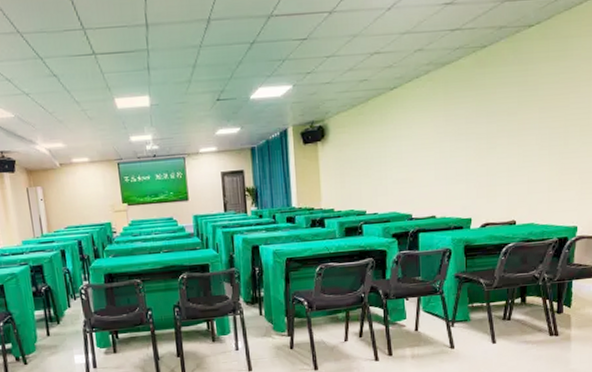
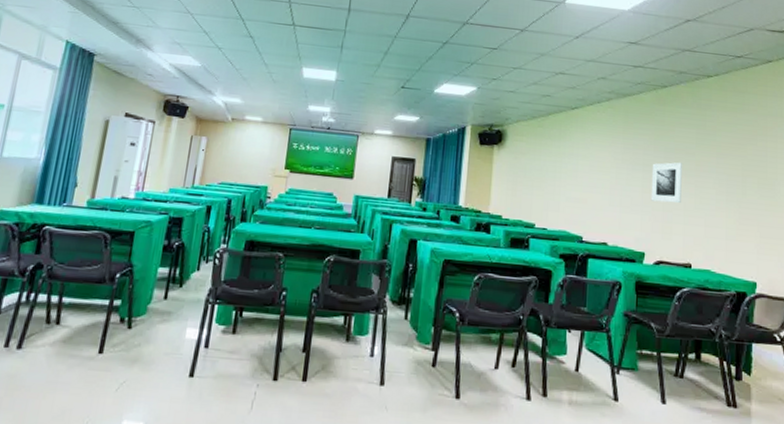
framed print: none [474,124,504,168] -> present [651,162,682,204]

